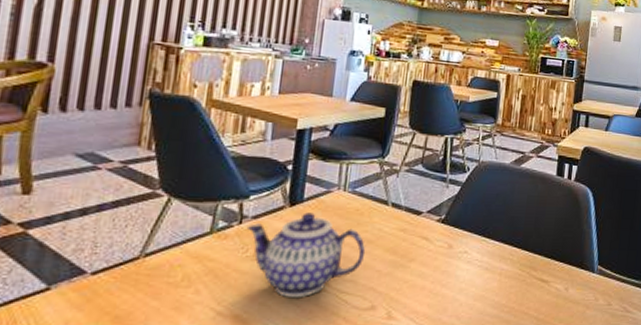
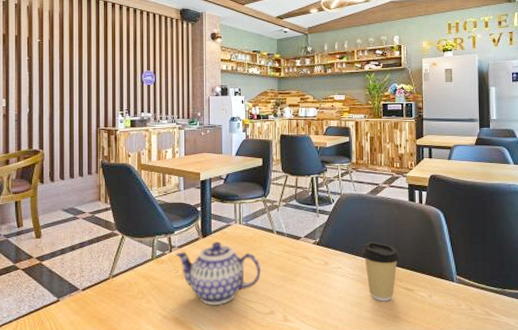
coffee cup: none [494,221,539,295] -> present [361,241,400,302]

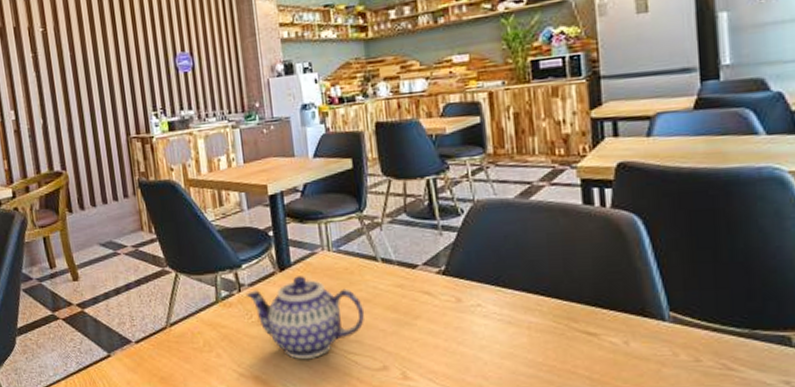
coffee cup: present [361,241,400,302] -> none [511,266,574,352]

